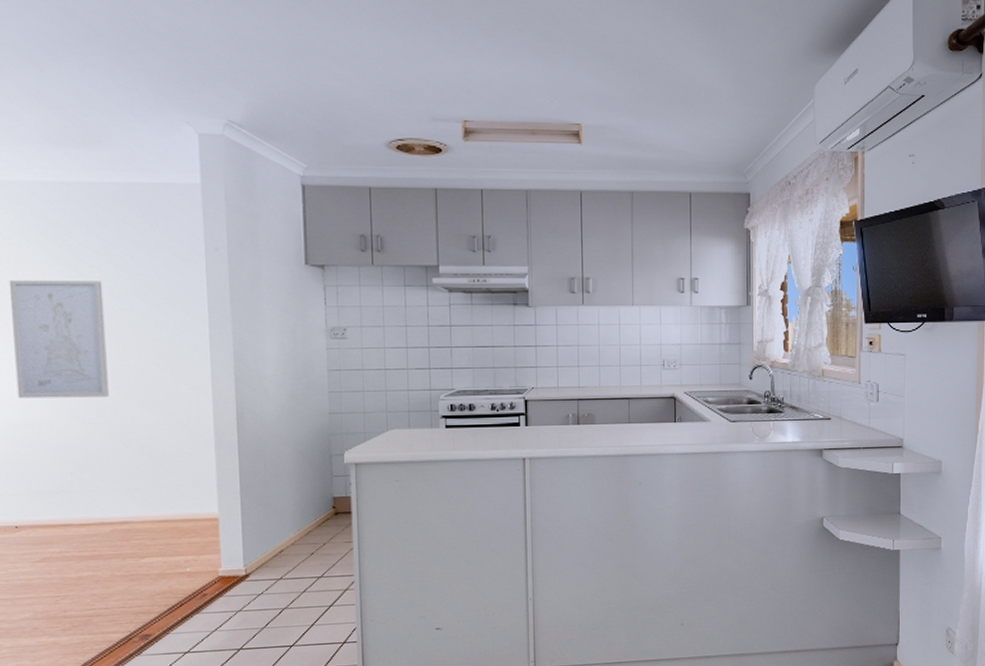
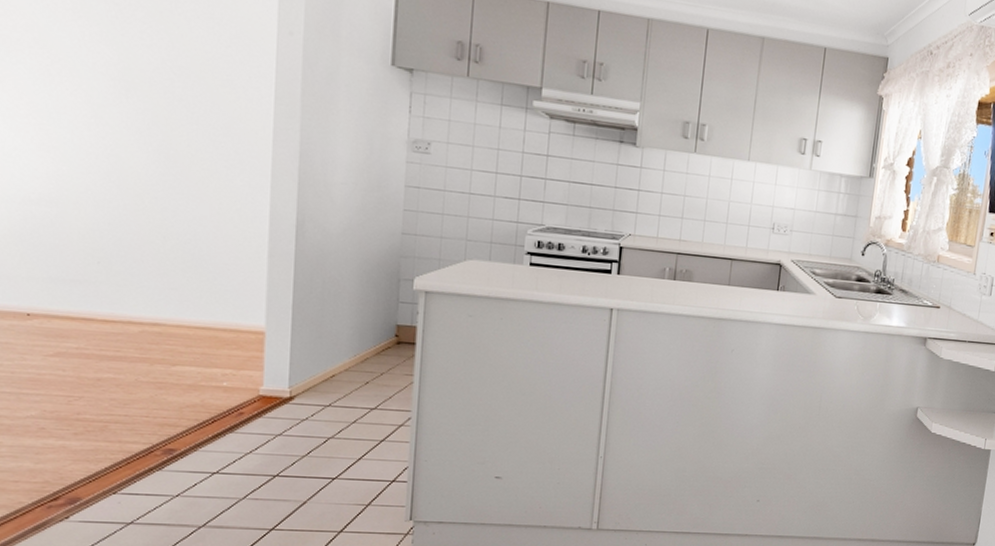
wall art: present [8,279,109,399] -> none [40,33,153,183]

